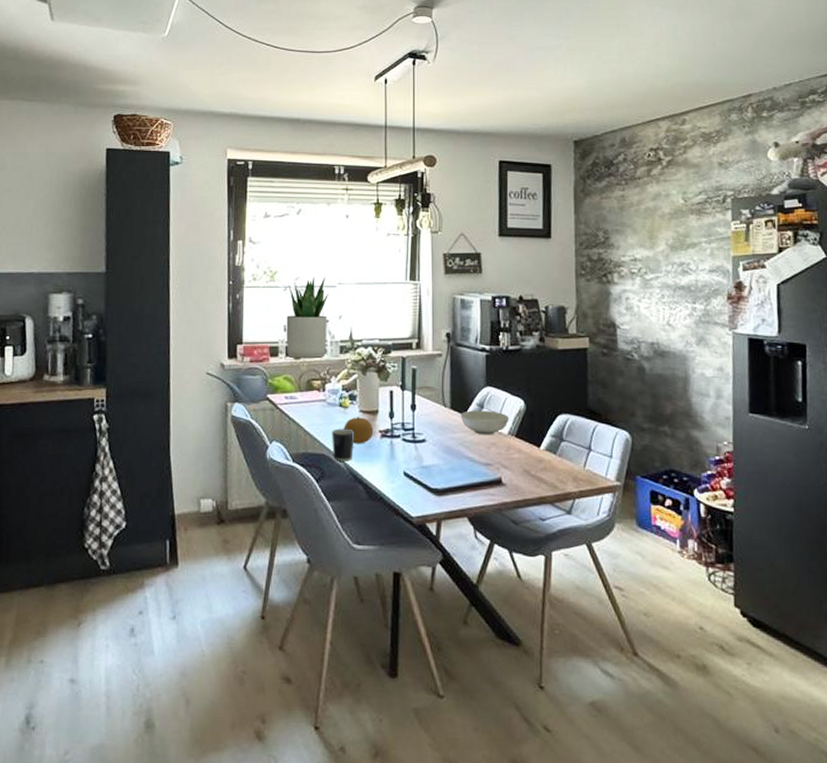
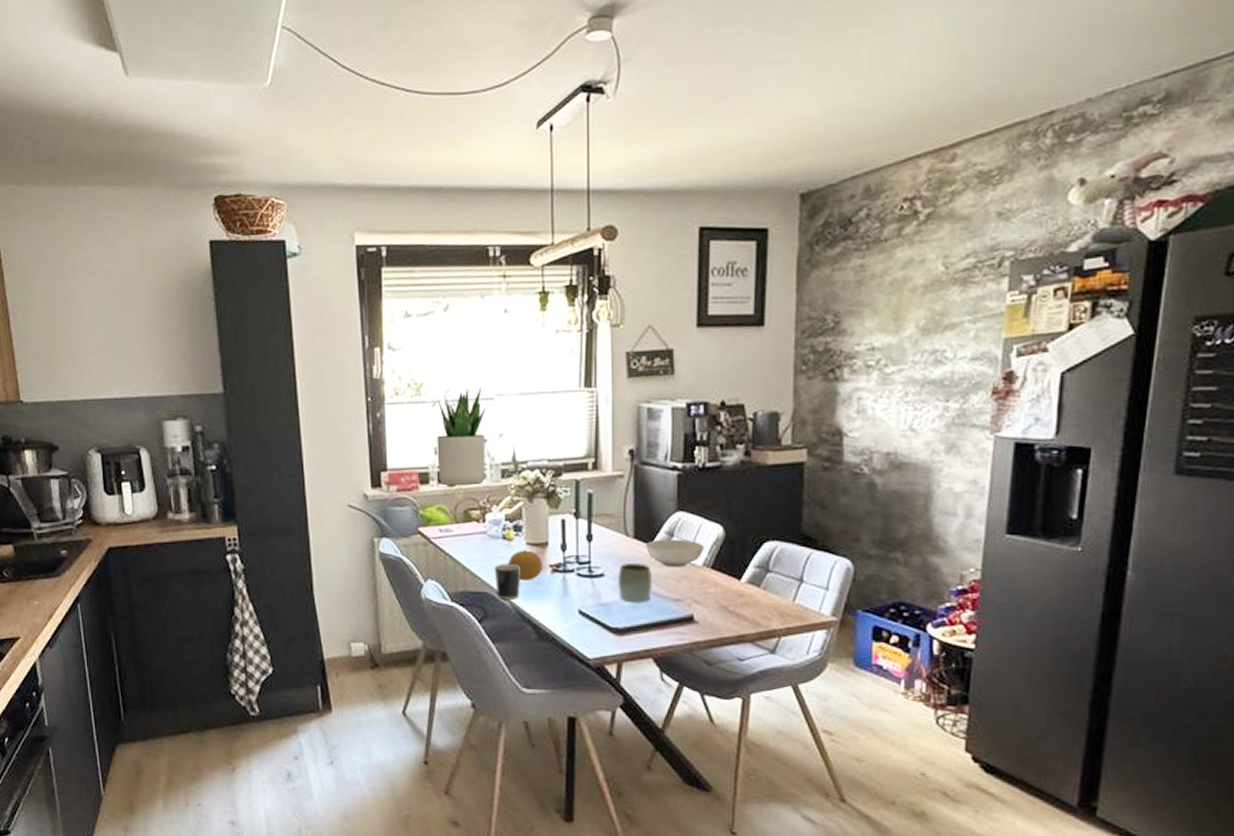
mug: none [437,431,466,466] -> present [618,563,652,603]

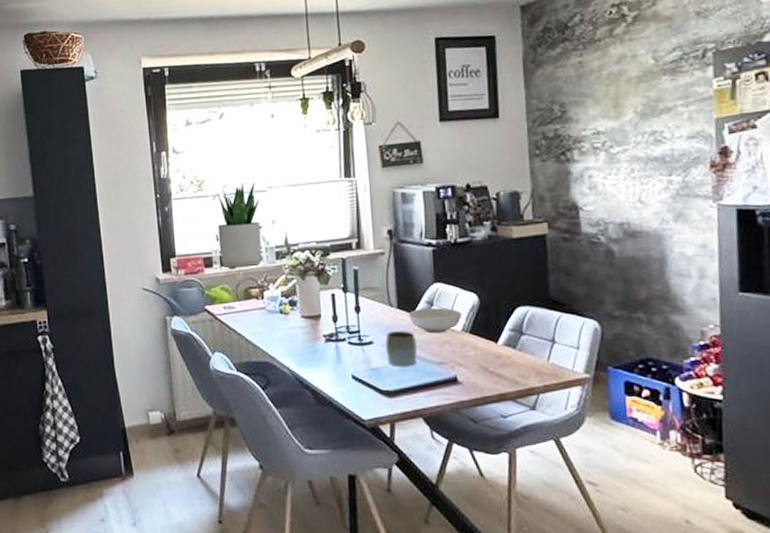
mug: present [493,563,521,600] -> none [273,335,298,368]
fruit: present [508,550,543,581] -> none [286,322,318,350]

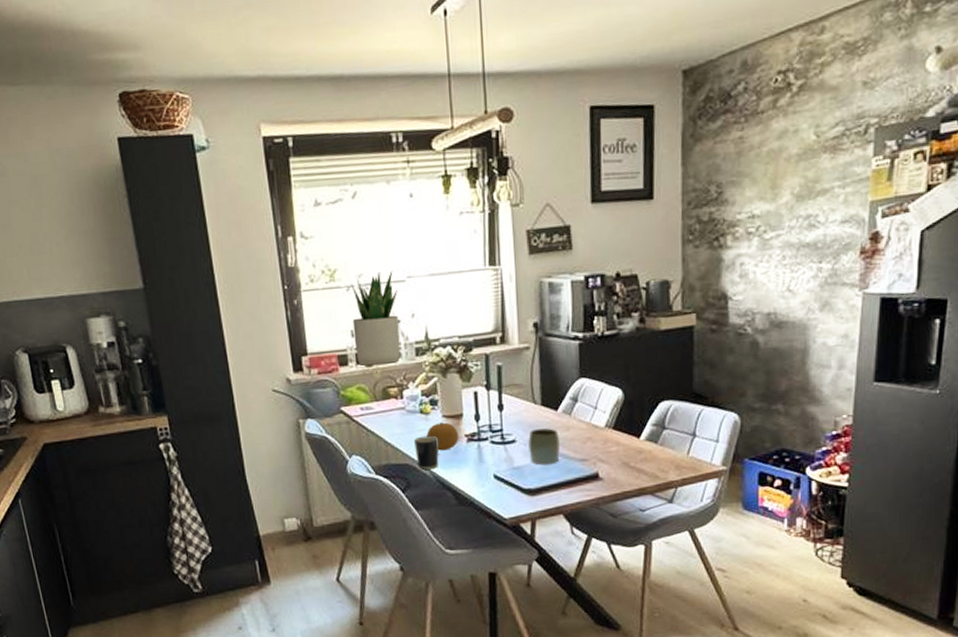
mug: none [273,335,298,368] -> present [413,435,439,470]
fruit: none [286,322,318,350] -> present [426,422,459,451]
bowl: present [408,307,461,334] -> none [552,403,605,430]

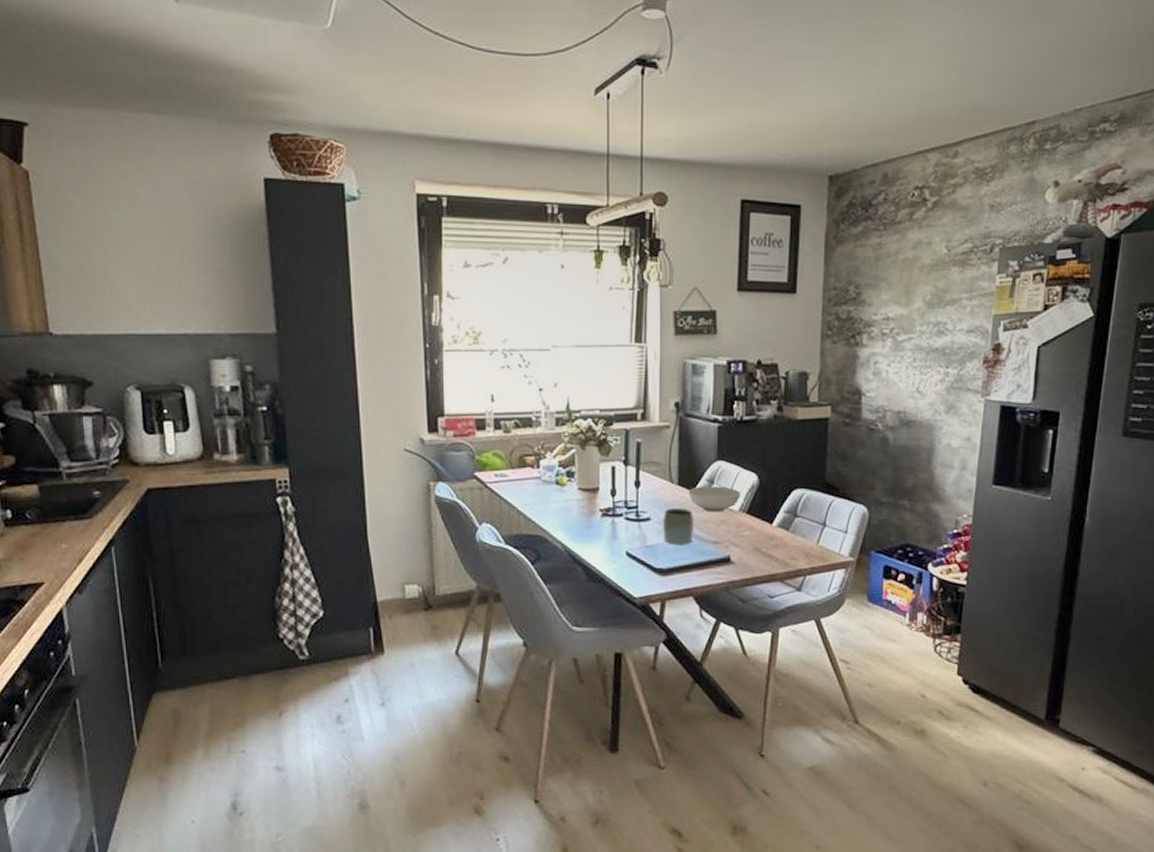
planter: present [351,271,400,366] -> none [494,339,542,433]
mug: present [413,435,439,470] -> none [547,508,573,542]
fruit: present [426,422,459,451] -> none [561,495,594,524]
bowl: none [552,403,605,430] -> present [688,486,740,512]

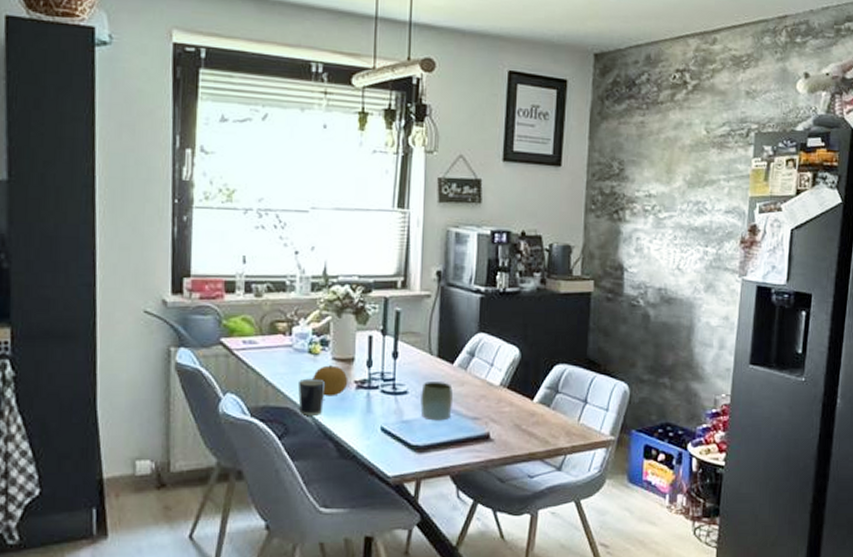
mug: none [547,508,573,542] -> present [297,378,326,415]
fruit: none [561,495,594,524] -> present [313,365,348,396]
bowl: present [688,486,740,512] -> none [448,359,501,387]

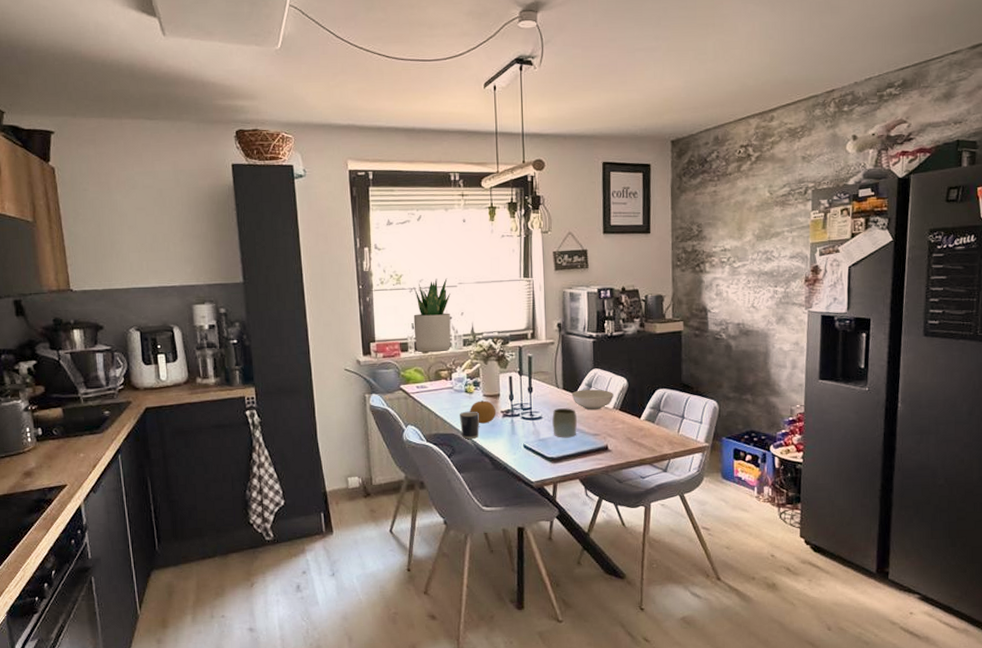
planter: none [245,199,299,297] -> present [413,278,451,353]
bowl: none [448,359,501,387] -> present [571,389,613,410]

